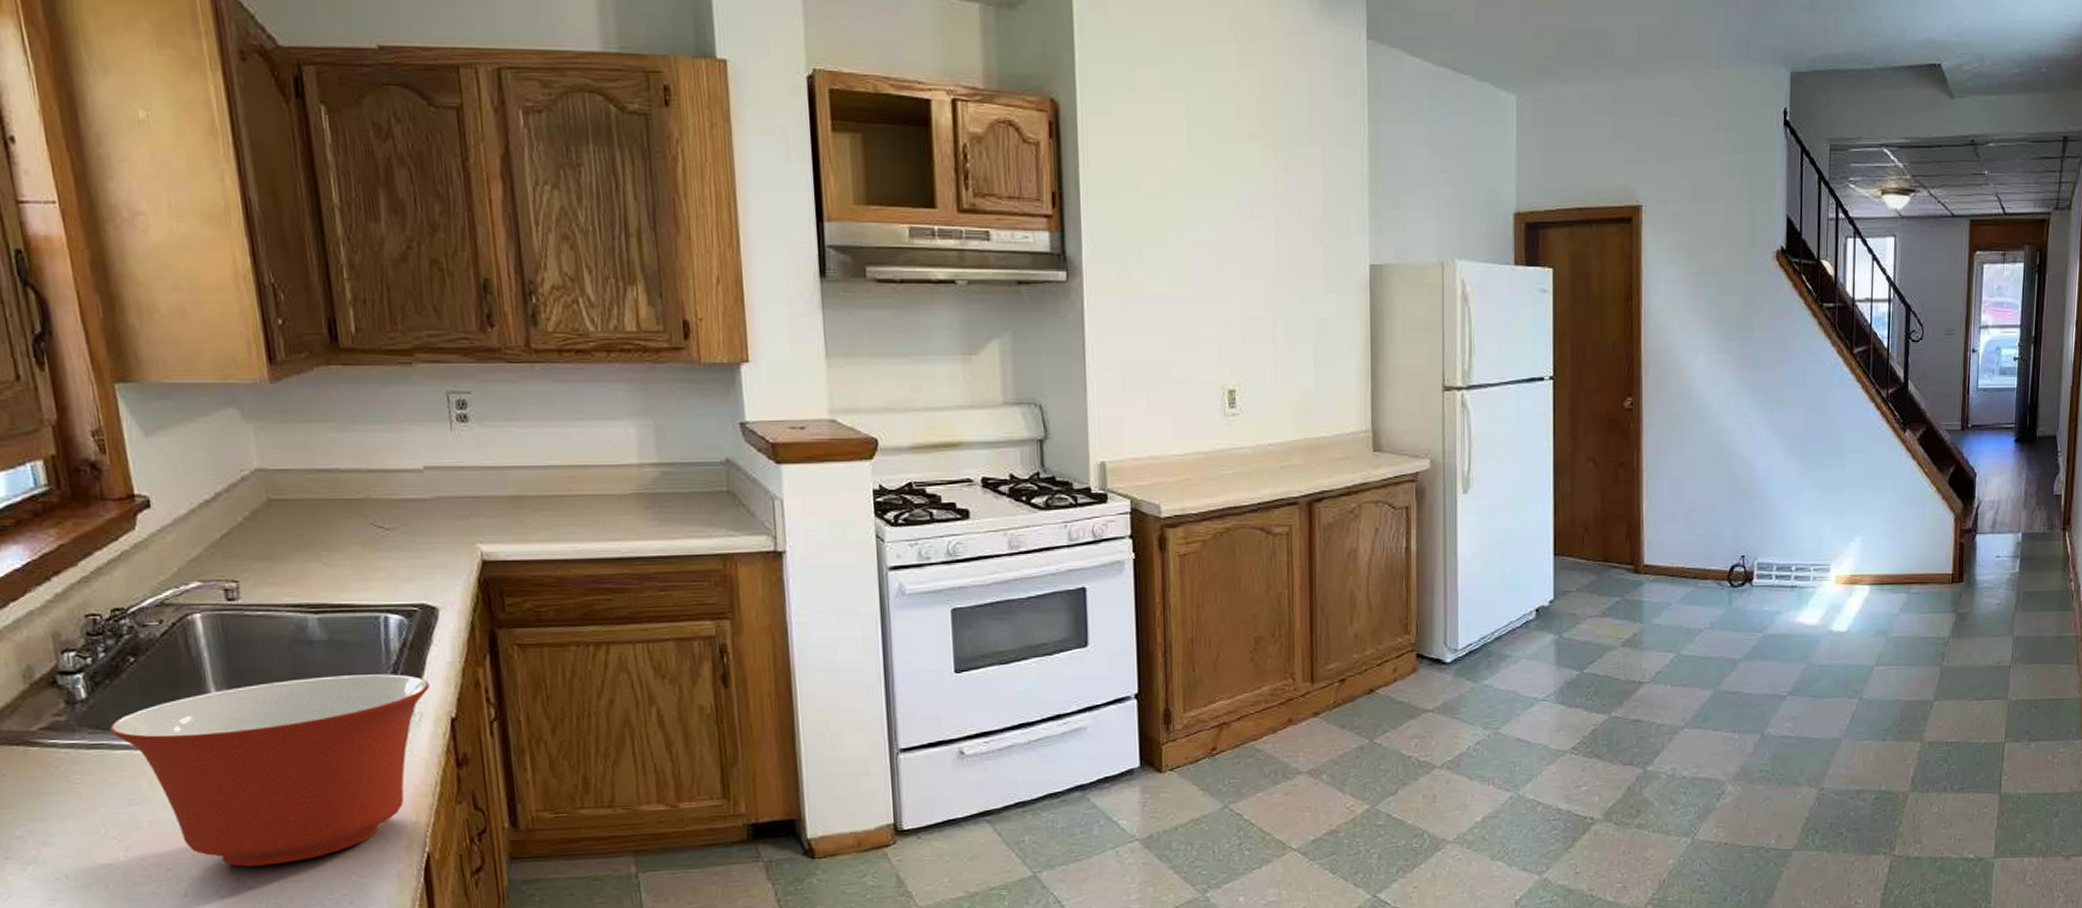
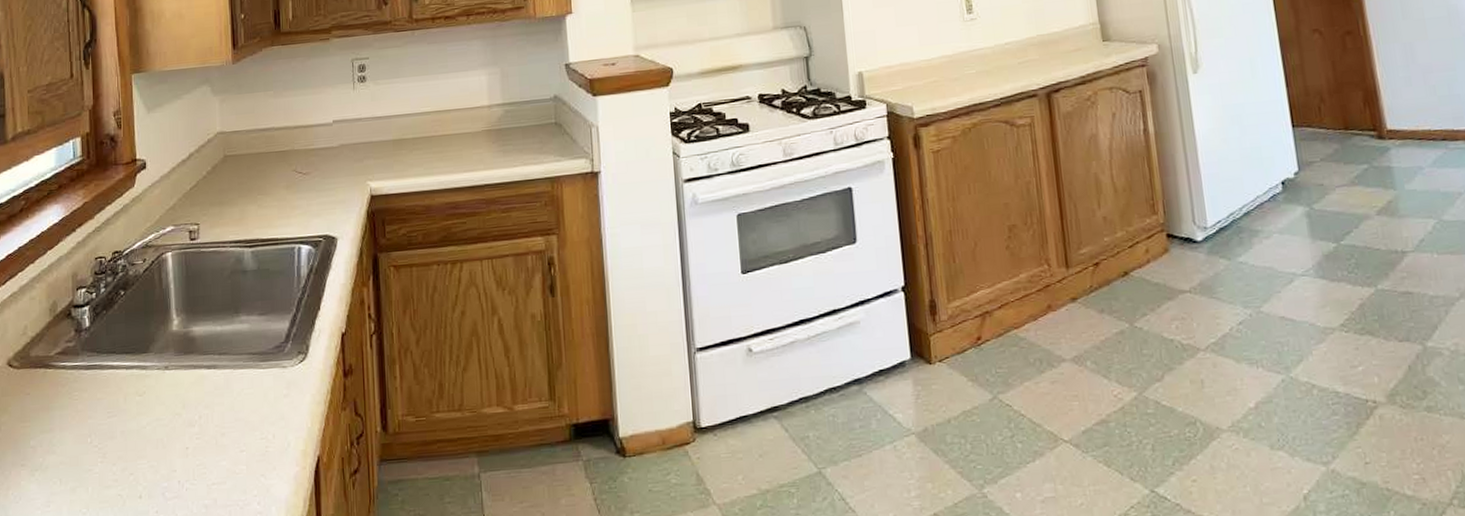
mixing bowl: present [109,674,430,867] -> none [101,296,328,471]

